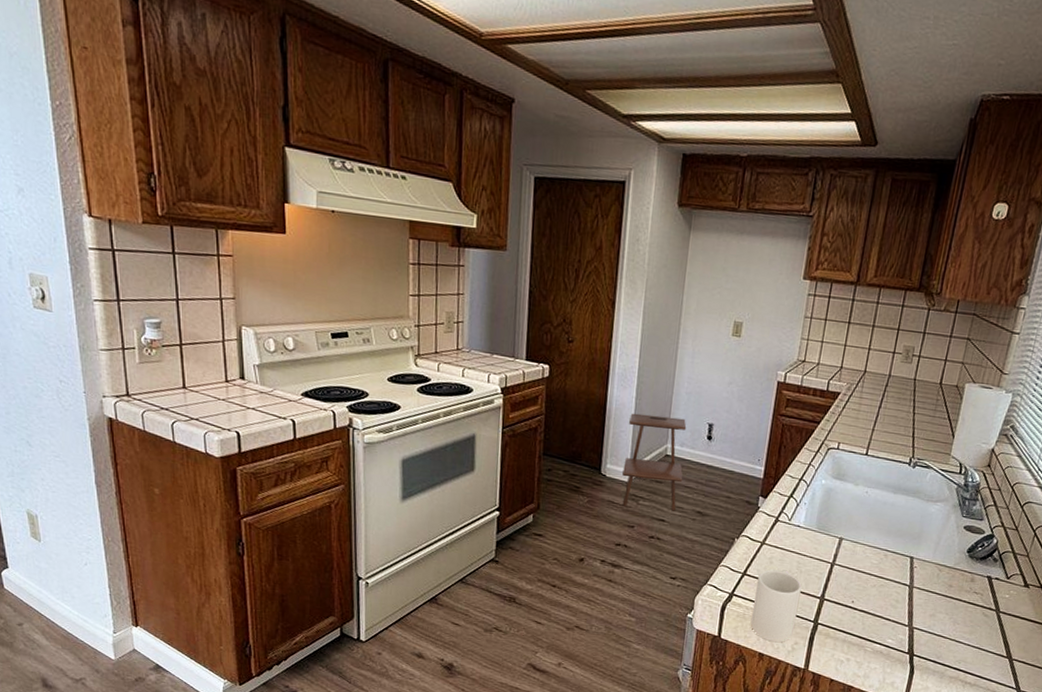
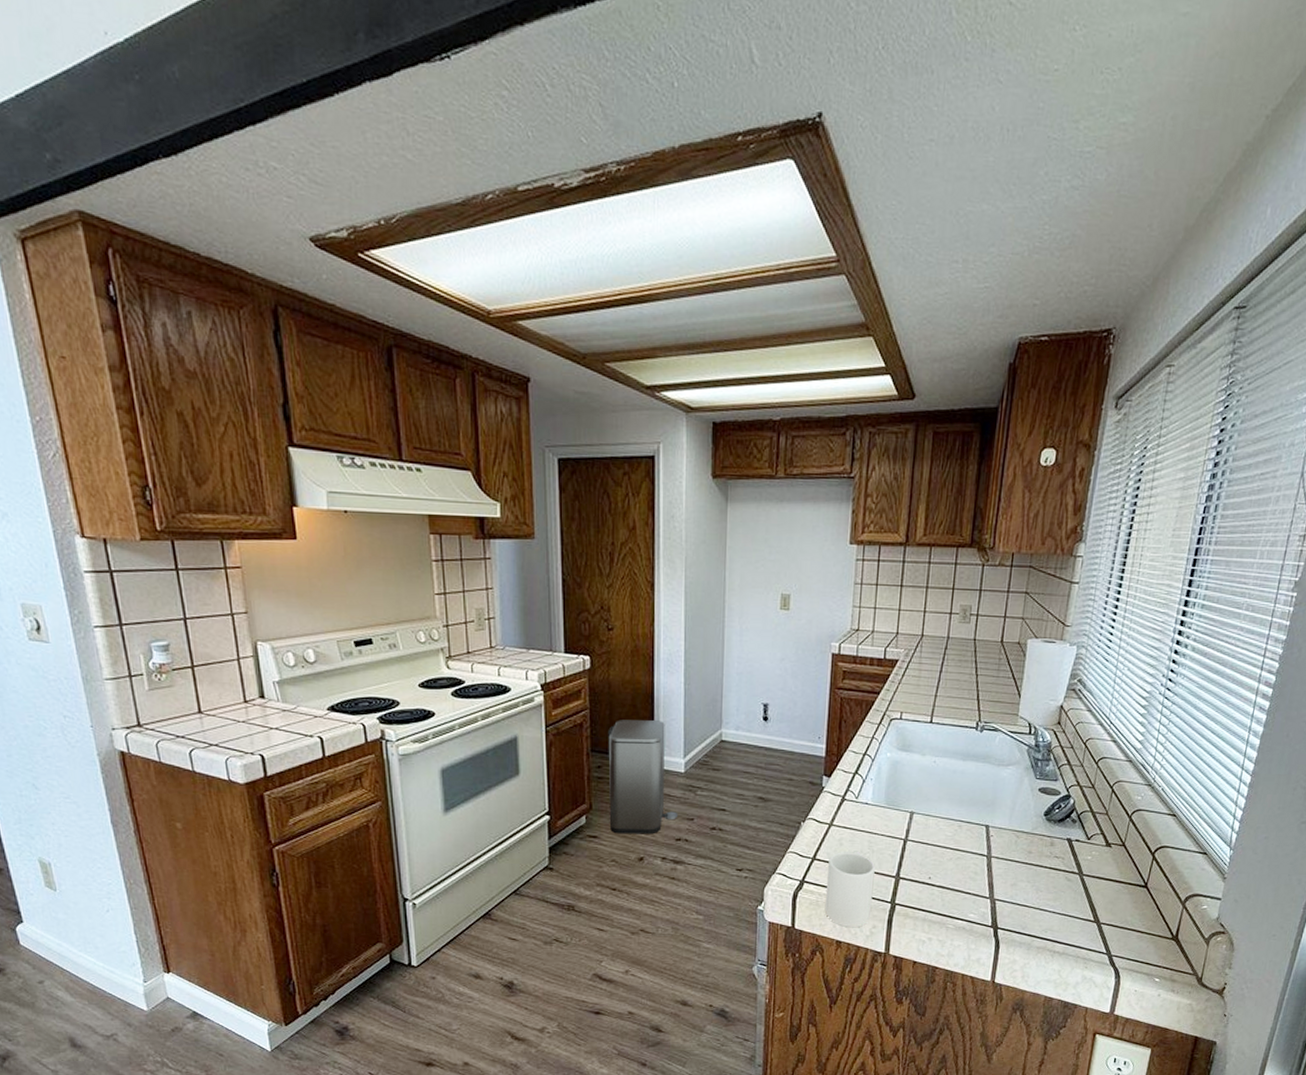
pedal bin: none [554,427,620,538] -> present [608,720,679,835]
step stool: present [622,413,687,511] -> none [677,699,741,799]

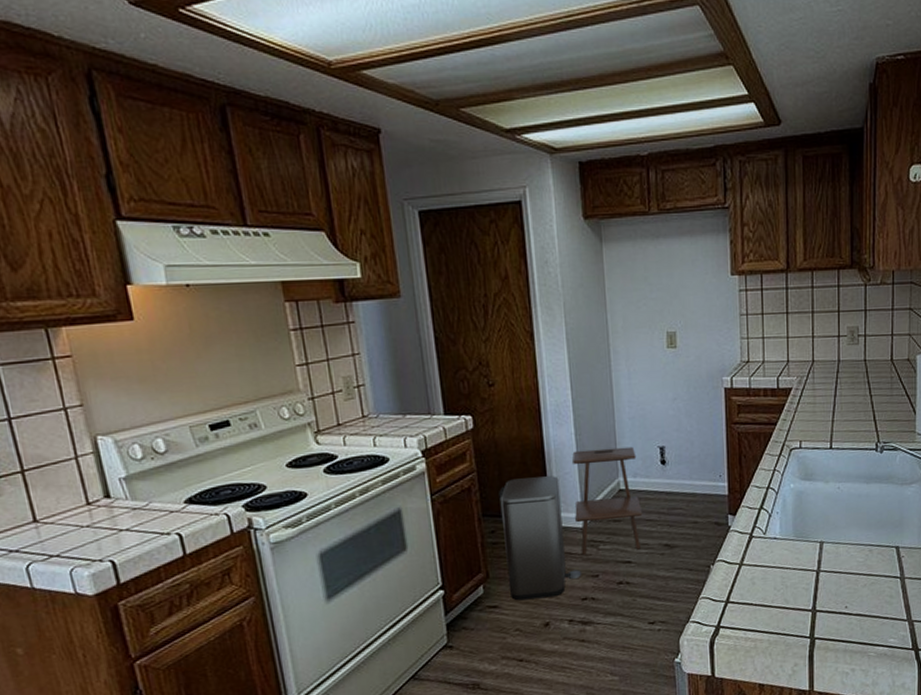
step stool: none [677,699,741,799] -> present [572,446,643,555]
mug: present [824,851,875,928] -> none [742,588,792,669]

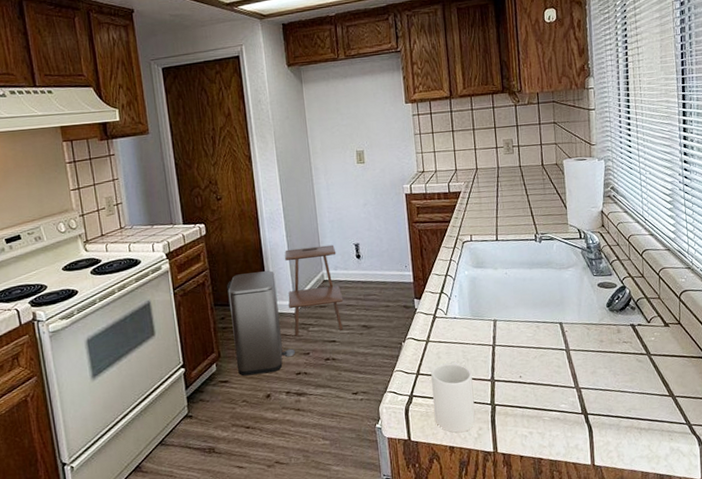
mug: none [742,588,792,669] -> present [431,361,476,433]

